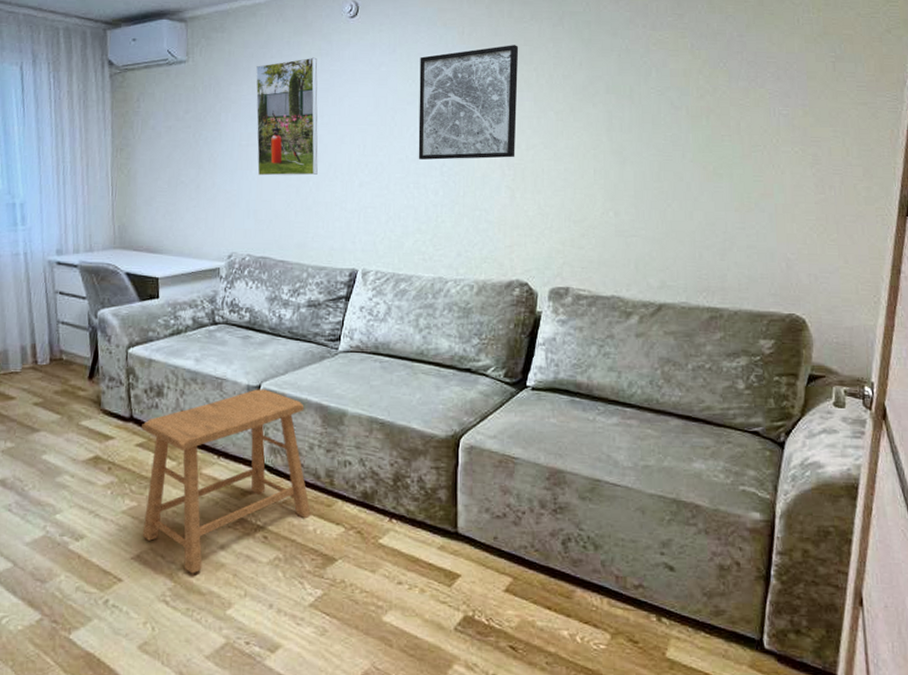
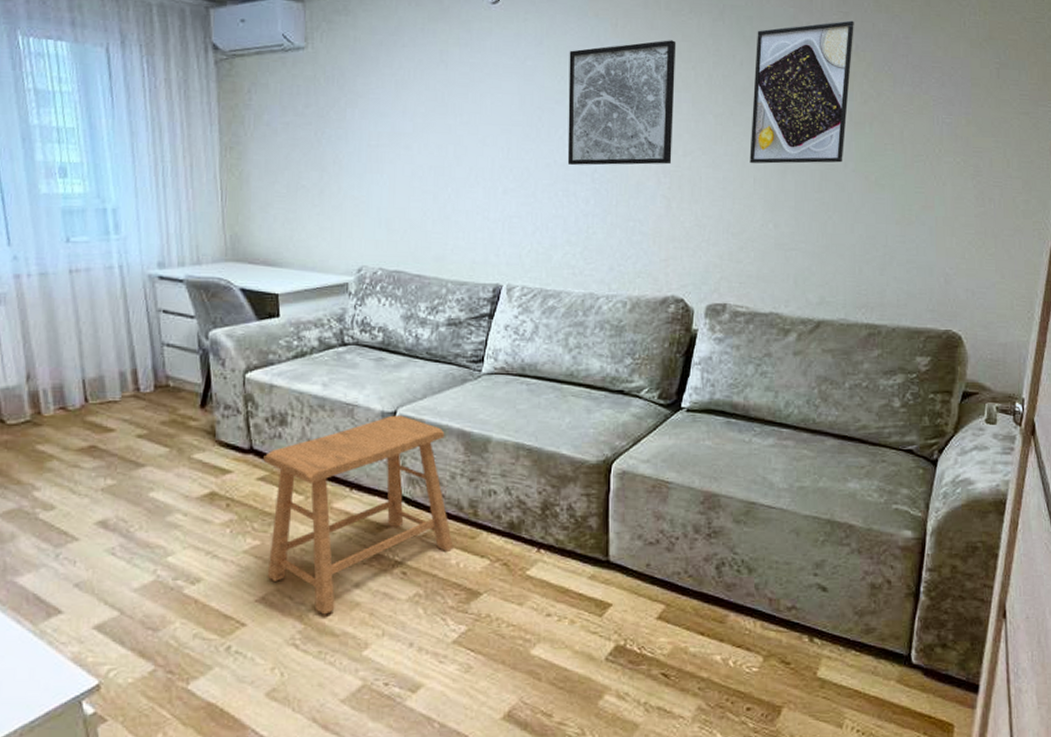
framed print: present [256,57,318,176] -> none [386,47,457,181]
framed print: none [589,21,689,156] -> present [750,20,854,164]

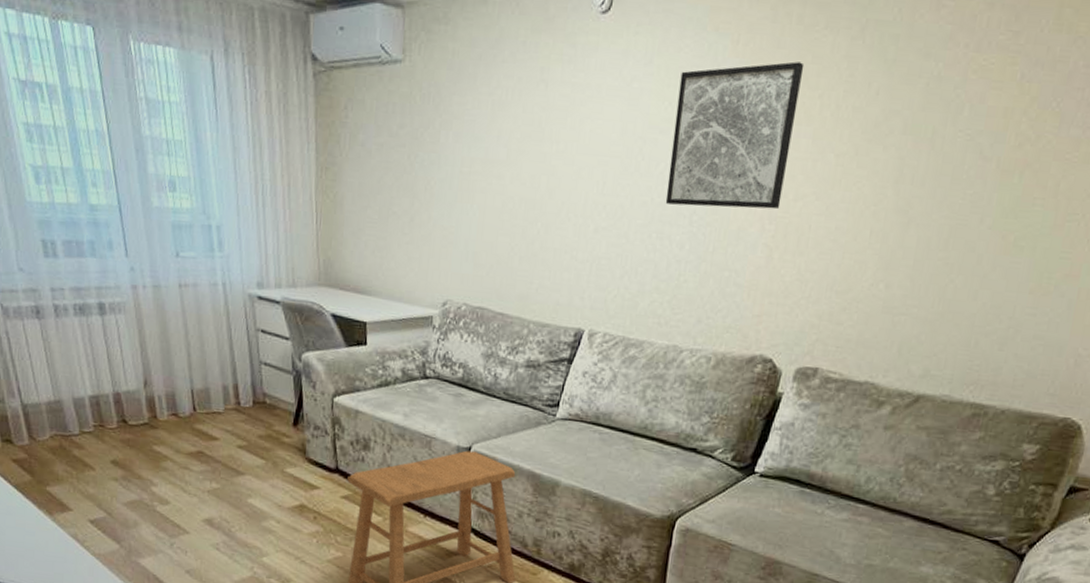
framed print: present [750,20,854,164] -> none [868,42,1025,218]

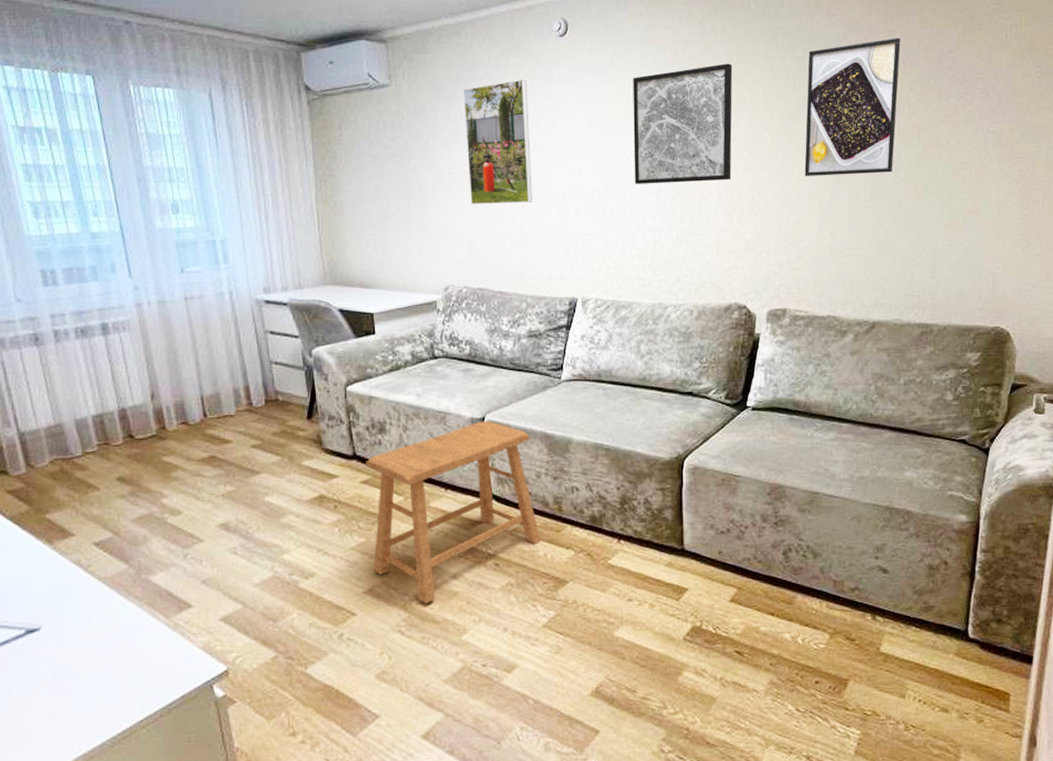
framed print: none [479,64,557,215] -> present [464,79,532,205]
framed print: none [868,42,1025,218] -> present [804,37,901,176]

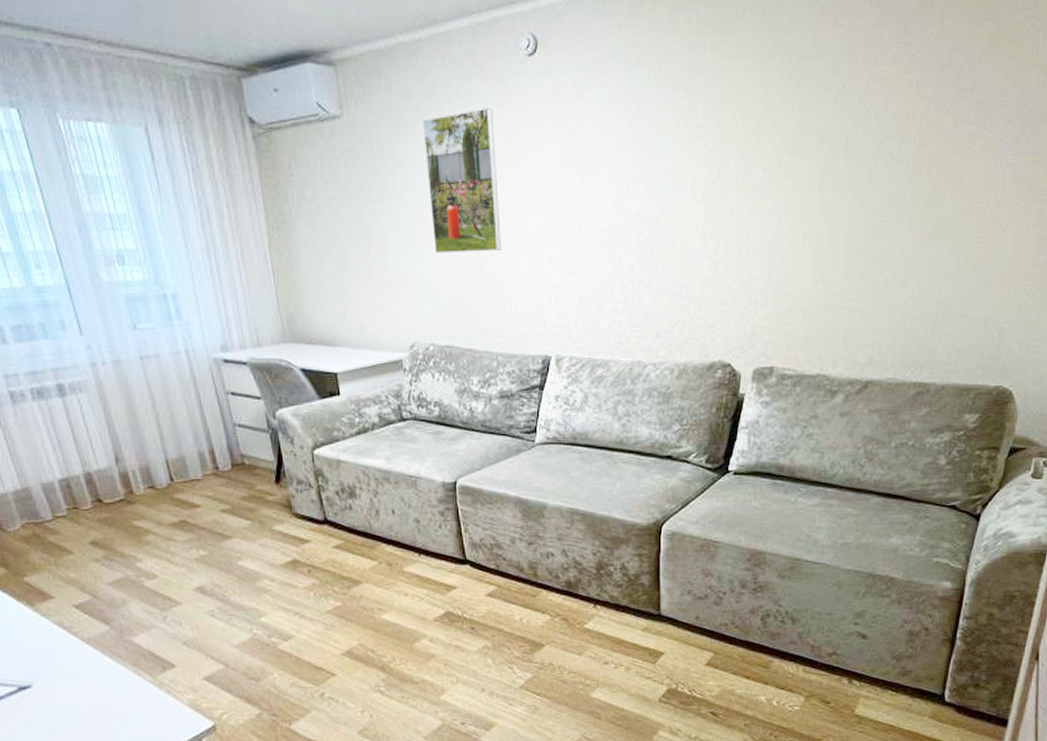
stool: present [366,421,541,604] -> none [337,485,516,666]
wall art: present [633,63,733,184] -> none [610,86,723,229]
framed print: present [804,37,901,176] -> none [799,52,915,218]

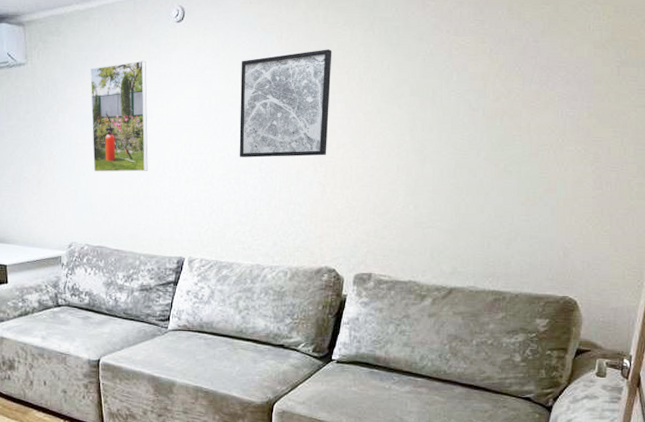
wall art: none [610,86,723,229] -> present [239,49,332,158]

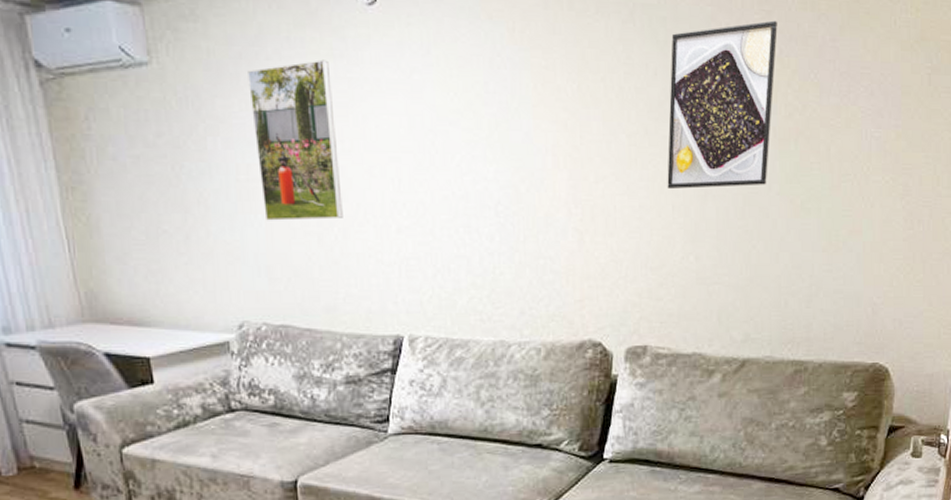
wall art: present [239,49,332,158] -> none [461,46,583,197]
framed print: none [394,27,489,154] -> present [667,20,778,189]

